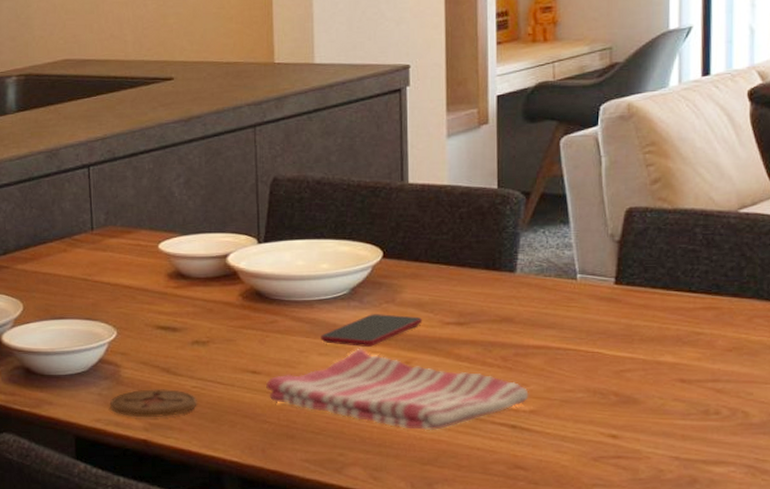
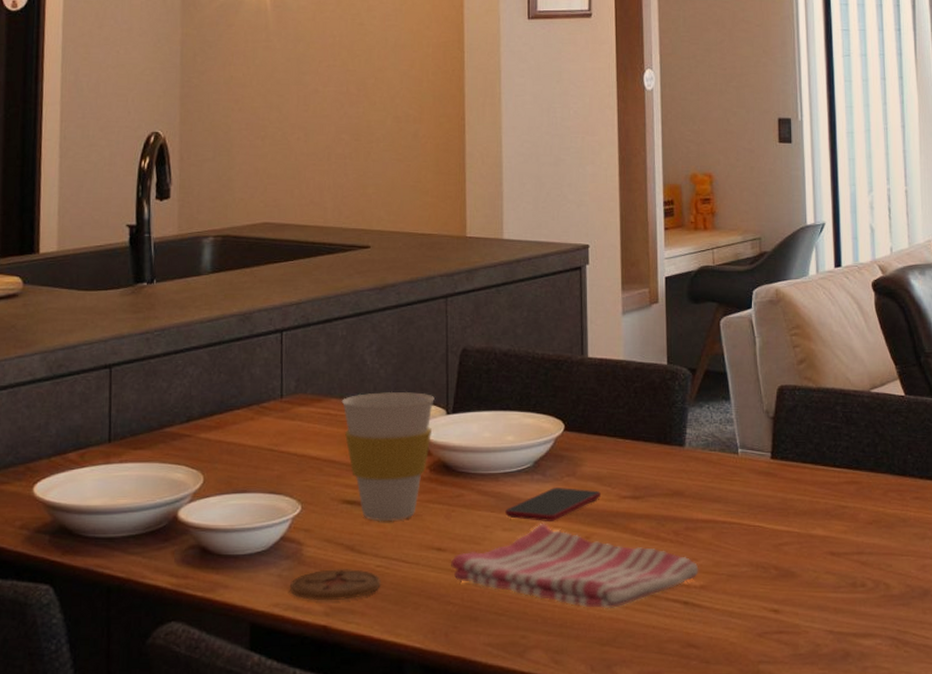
cup: none [151,221,245,346] -> present [341,391,435,522]

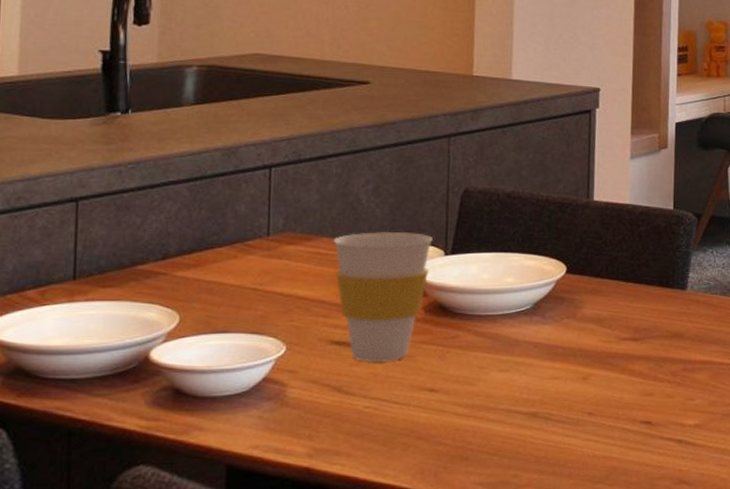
coaster: present [290,569,381,601] -> none [271,410,369,443]
dish towel: present [451,523,699,609] -> none [443,364,694,448]
smartphone: present [505,488,601,521] -> none [502,329,600,362]

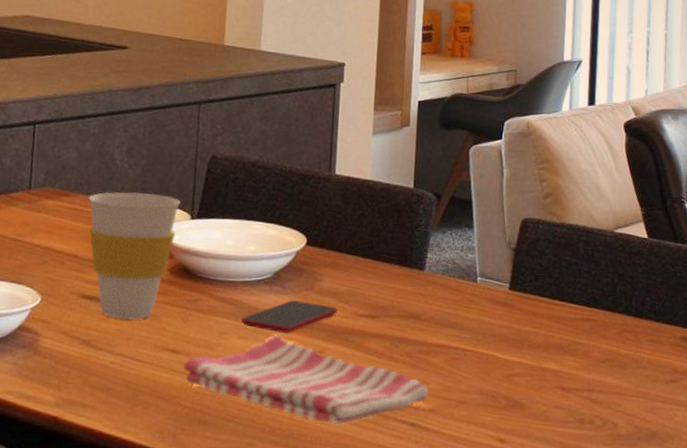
dish towel: none [443,364,694,448] -> present [184,334,429,425]
smartphone: none [502,329,600,362] -> present [241,300,337,333]

